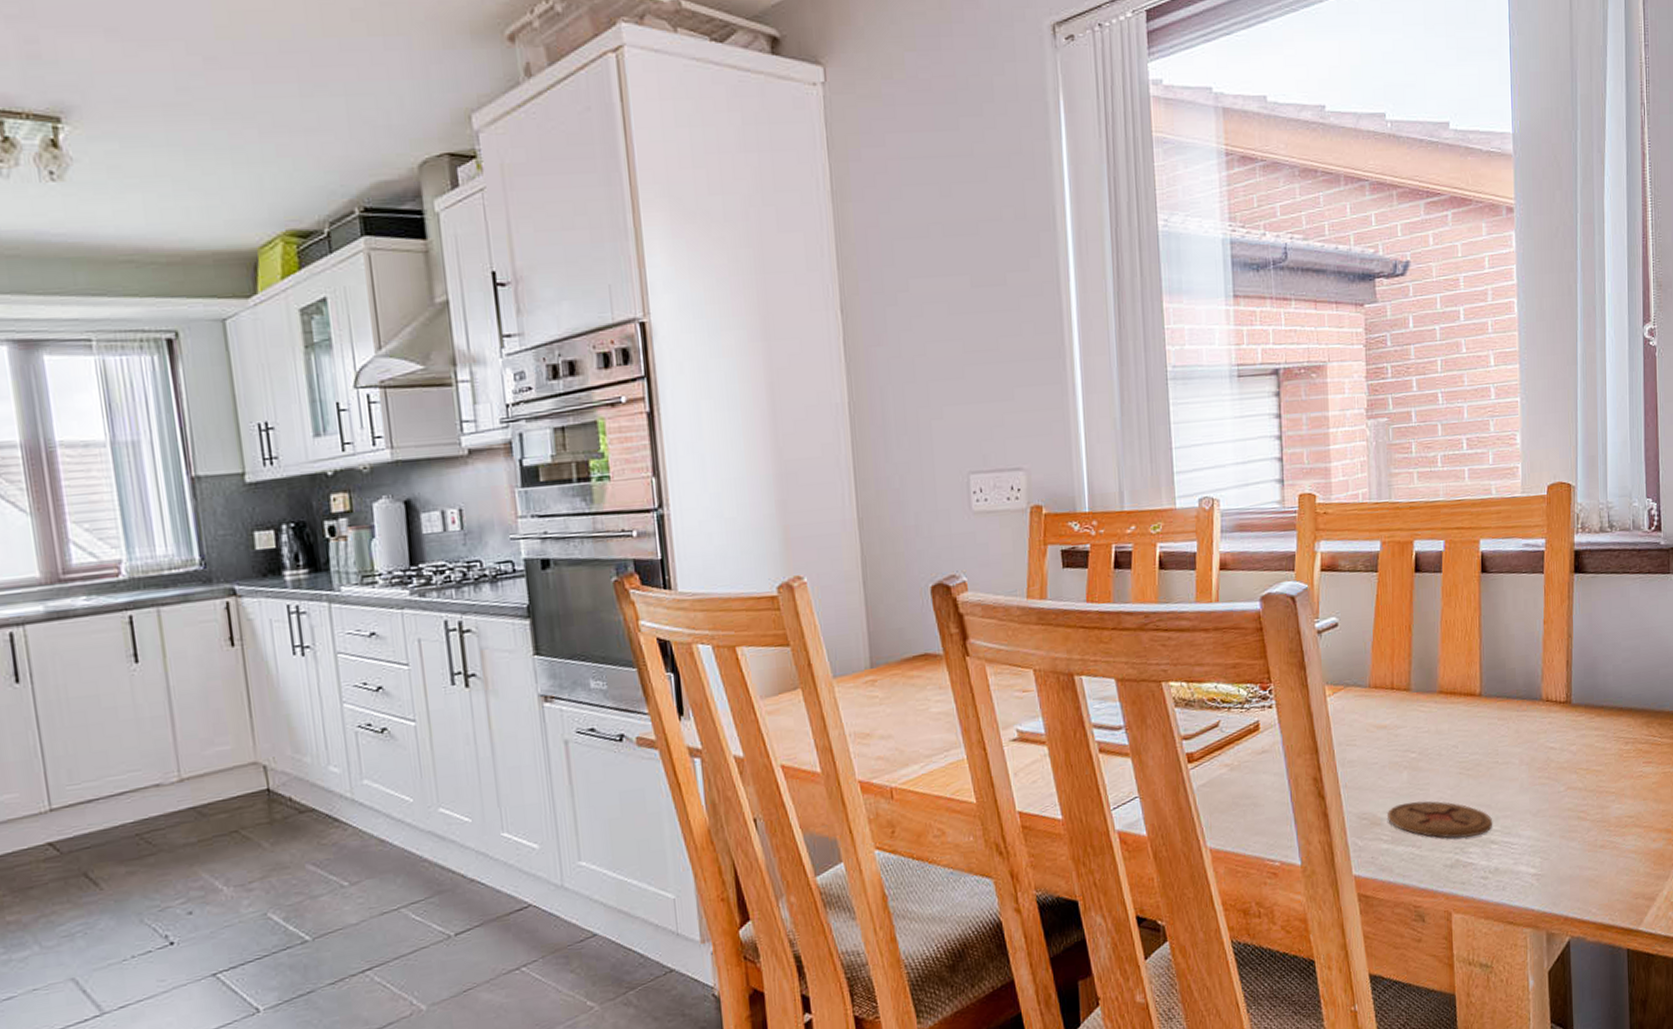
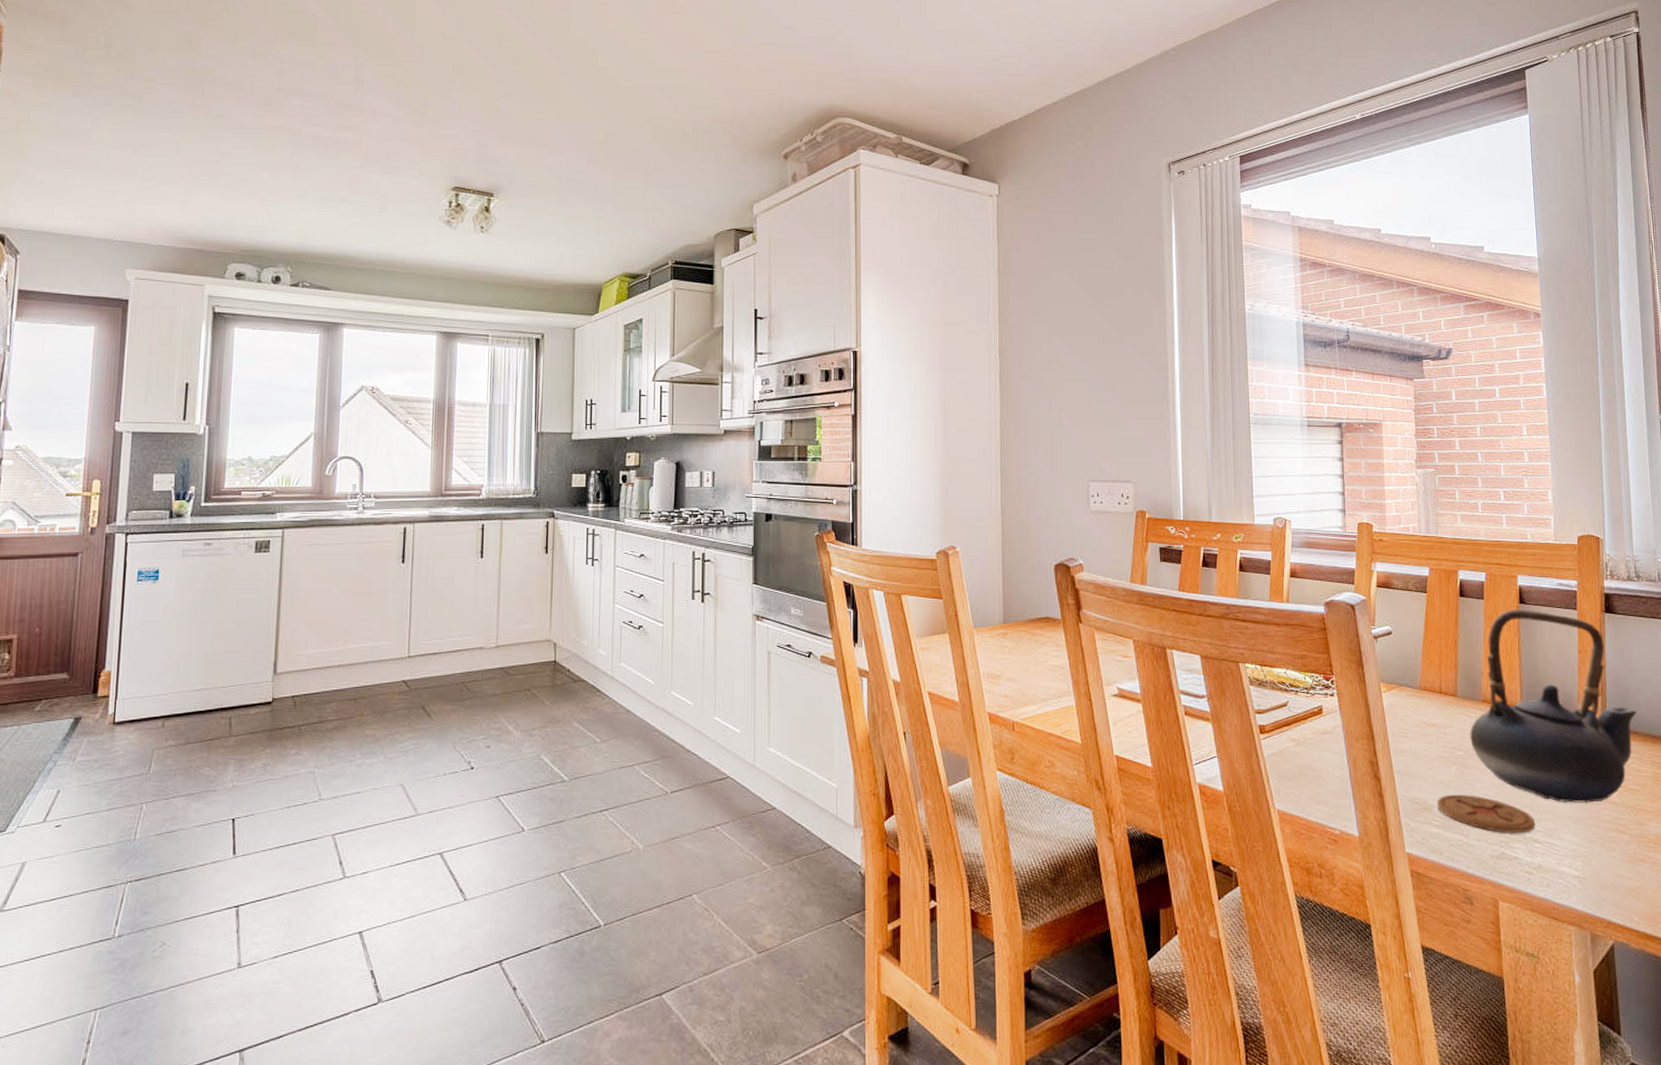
teapot: none [1424,579,1603,796] -> present [1470,610,1637,803]

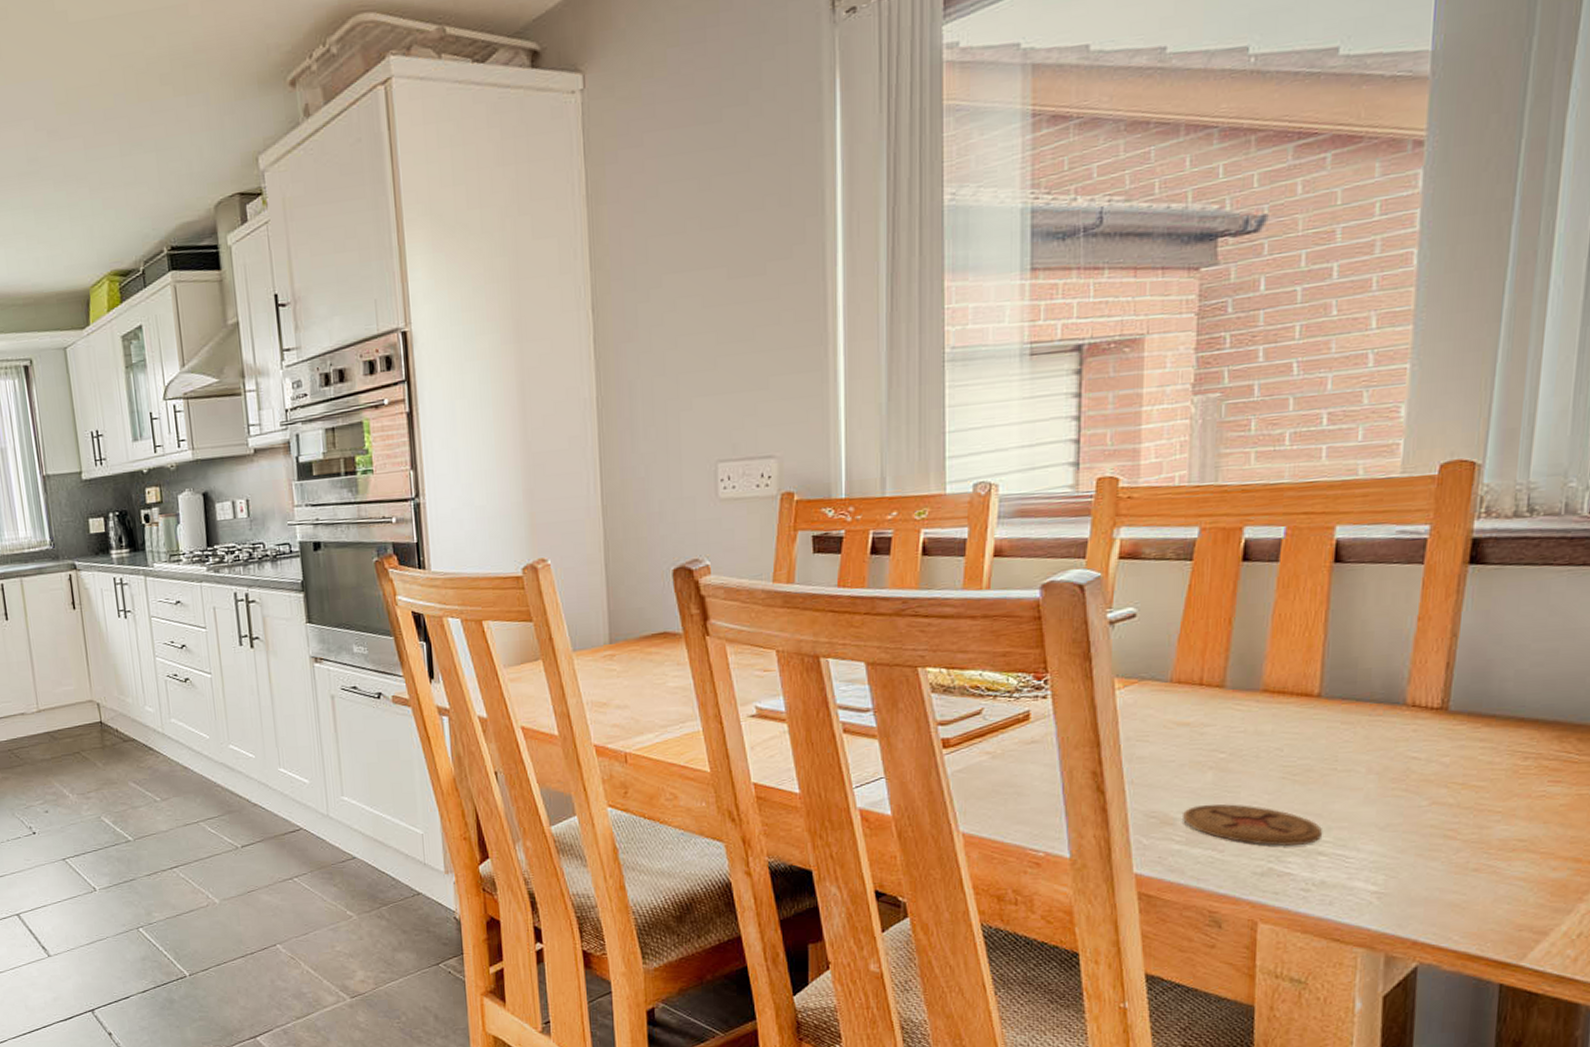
teapot: present [1470,610,1637,803] -> none [1238,569,1498,807]

